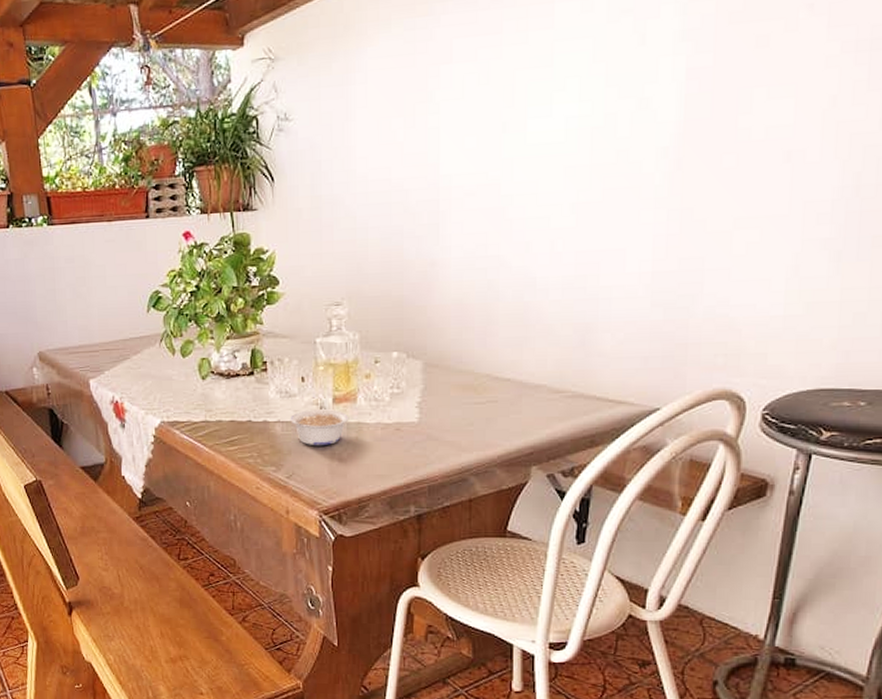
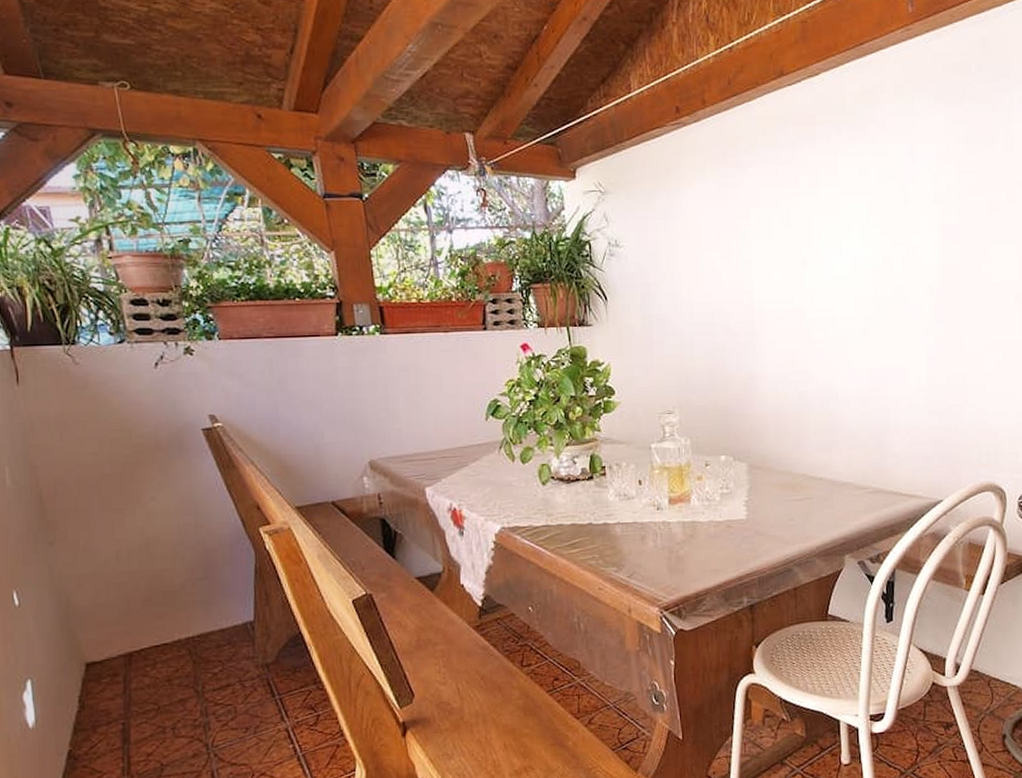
legume: present [290,409,349,446] -> none [629,510,685,546]

